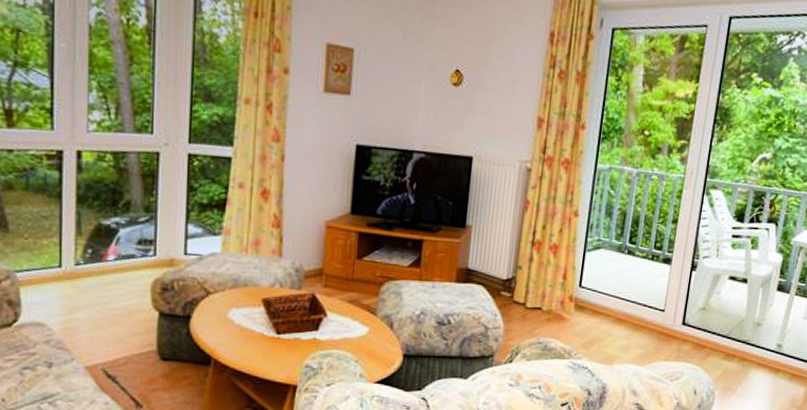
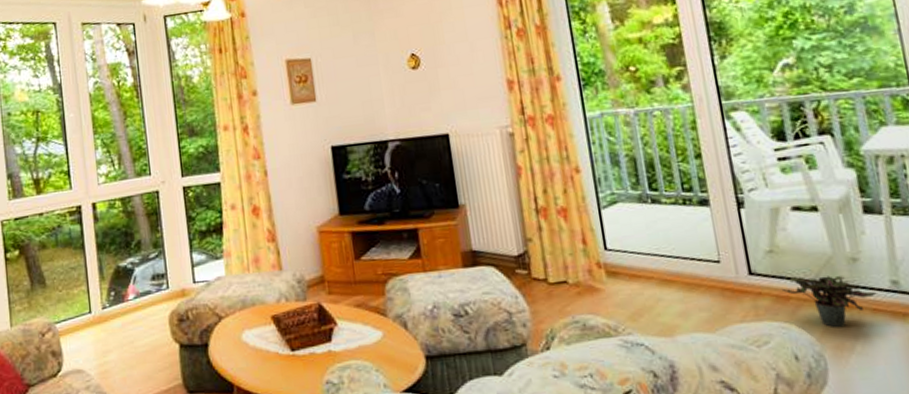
potted plant: none [701,331,765,373] -> present [781,276,877,327]

